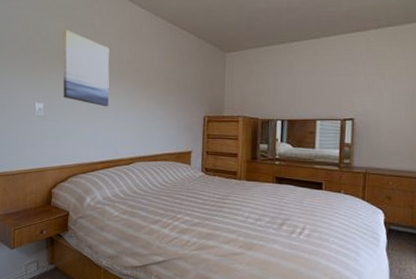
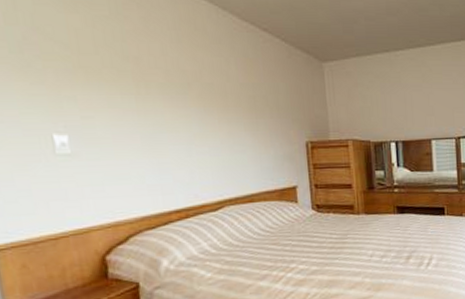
wall art: present [62,30,110,107] -> none [81,25,174,136]

